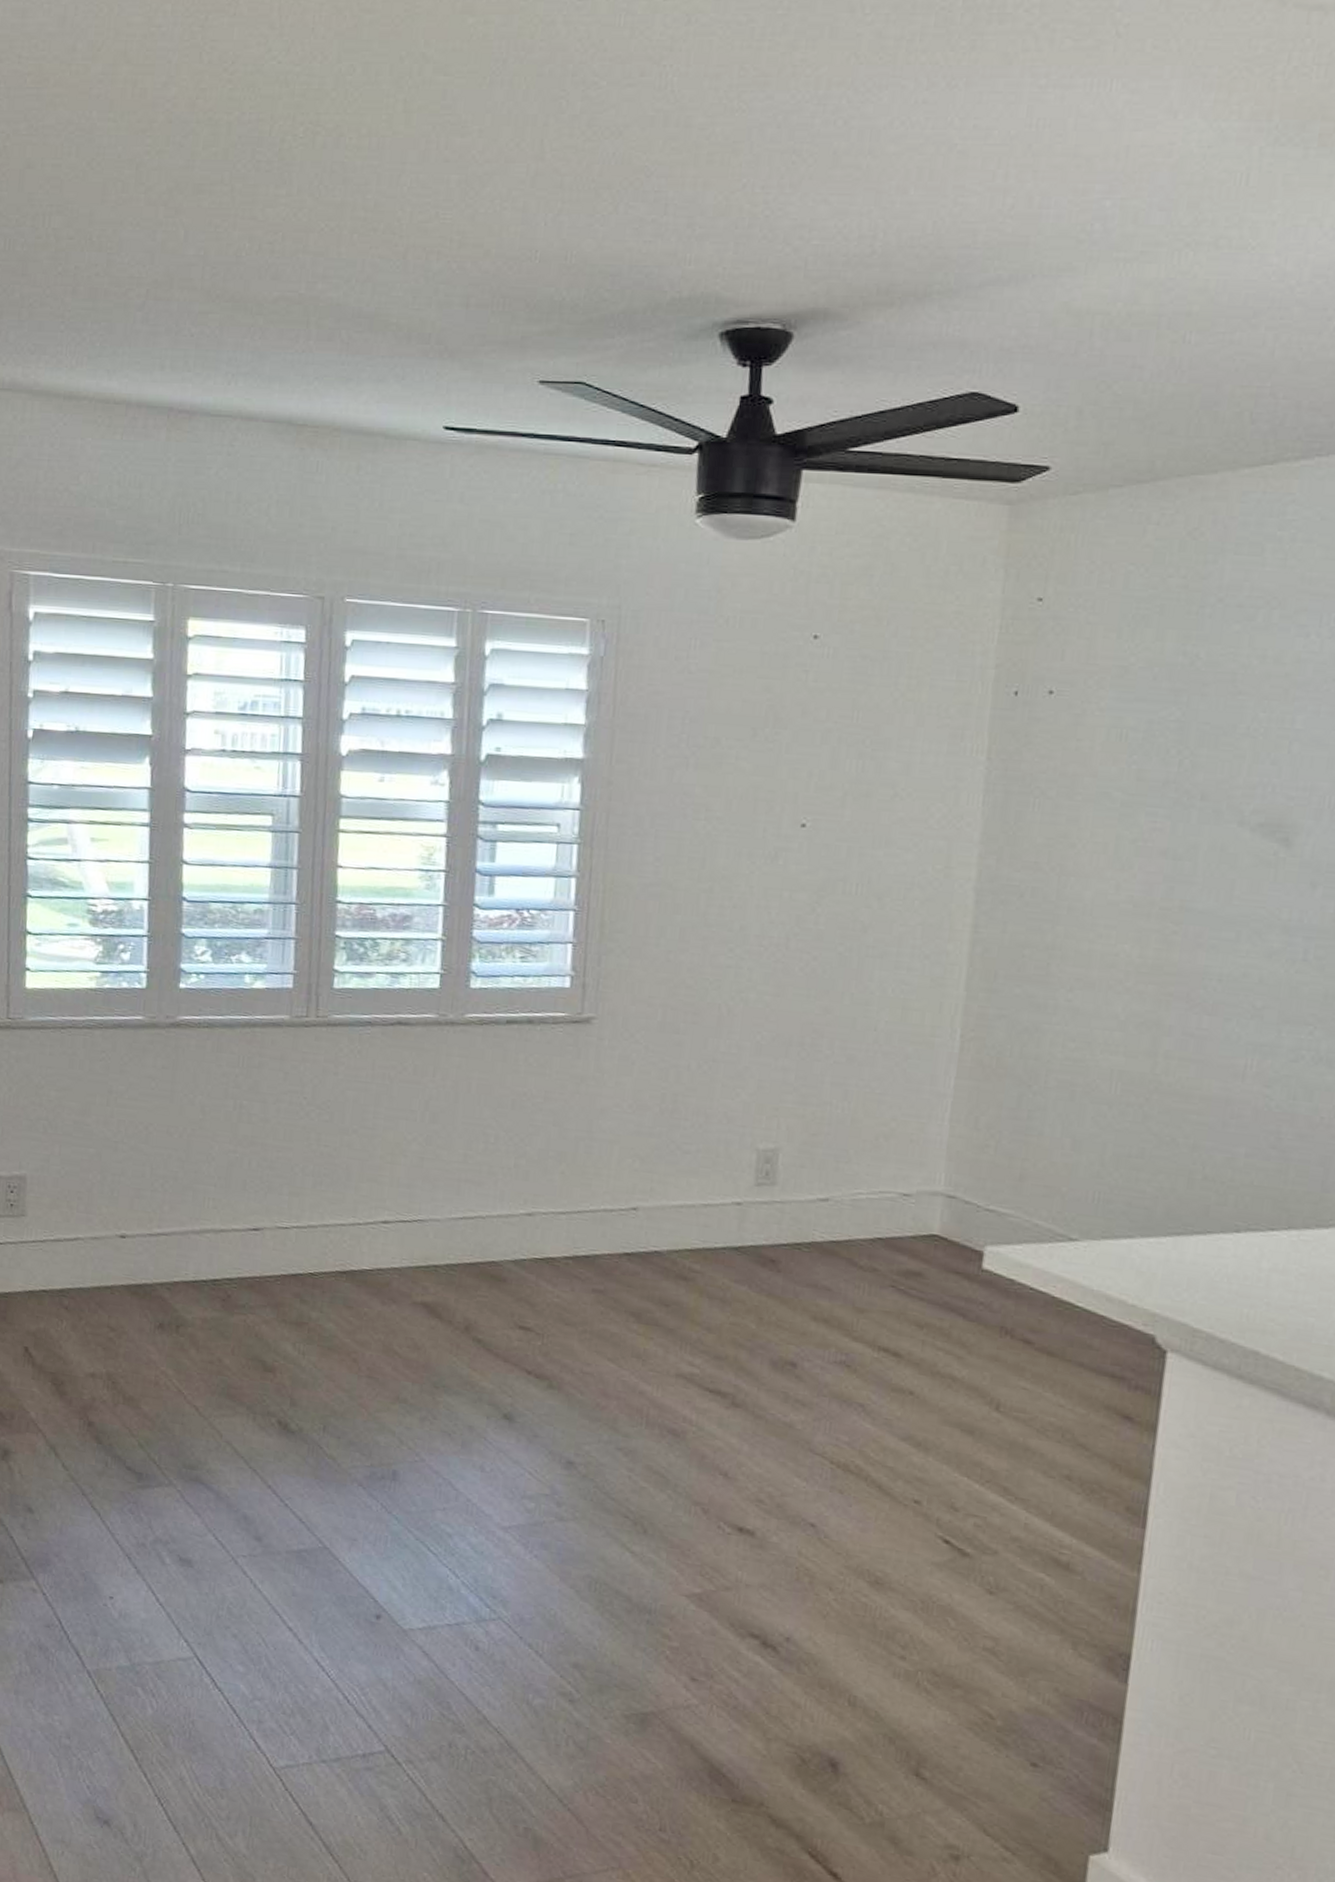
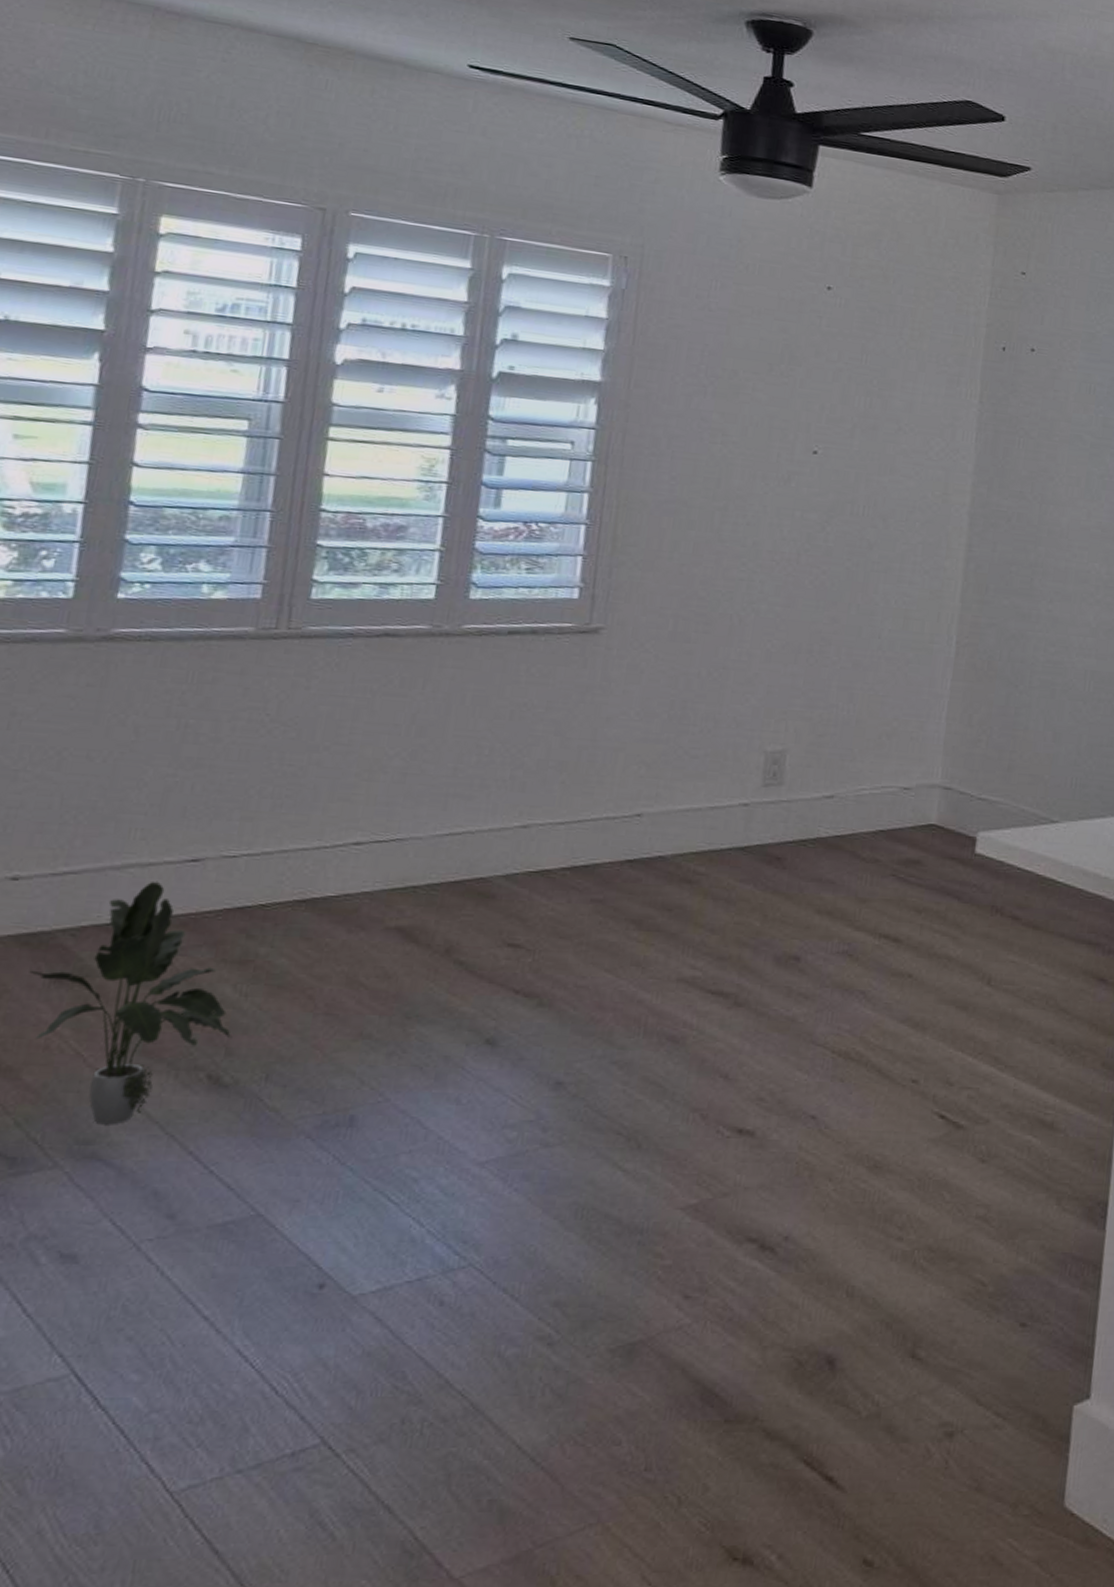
potted plant: none [139,1245,295,1455] -> present [29,881,233,1125]

